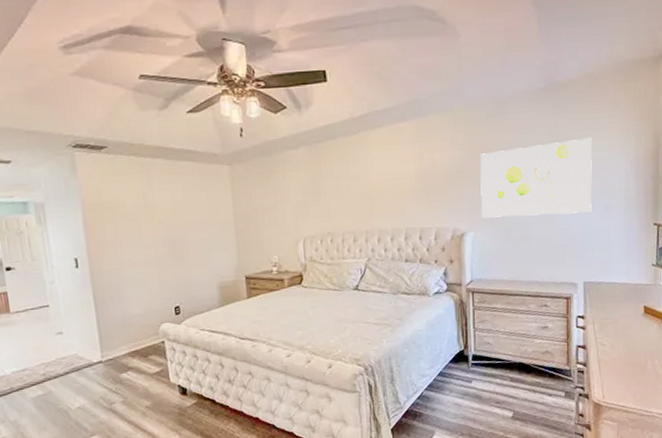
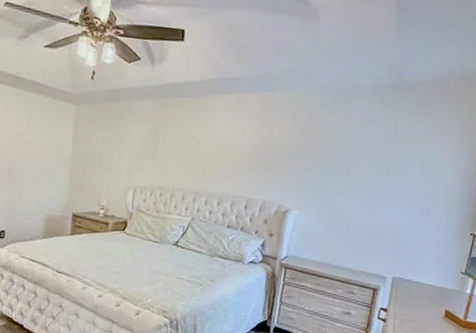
wall art: present [480,137,592,218] -> none [308,137,427,212]

